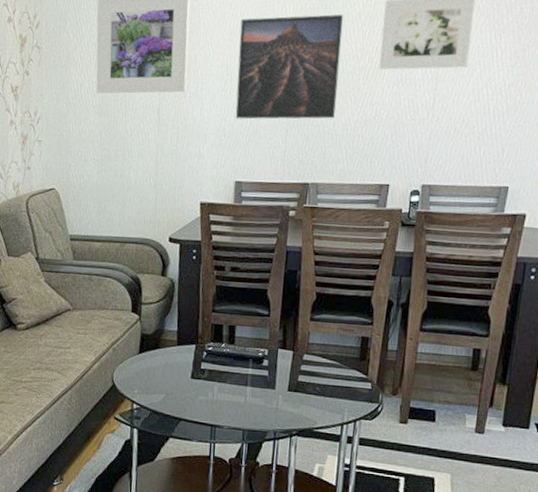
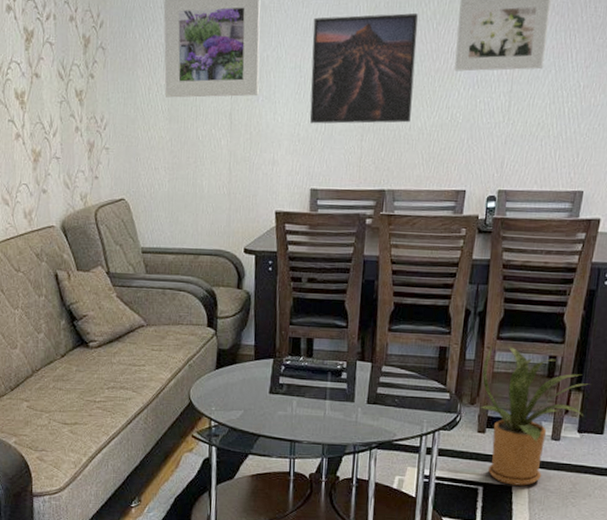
house plant: none [403,335,516,478] -> present [481,344,591,486]

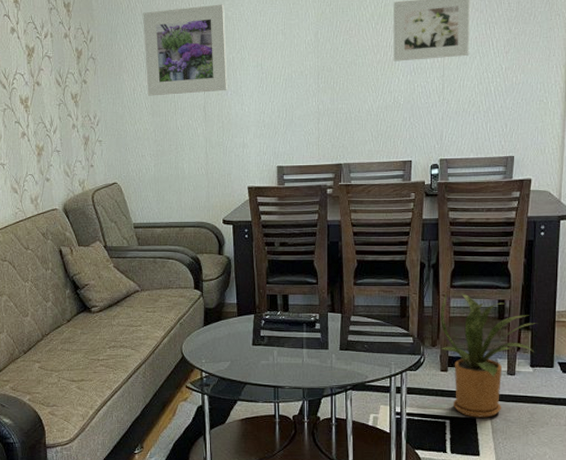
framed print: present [309,13,418,124] -> none [270,17,359,111]

